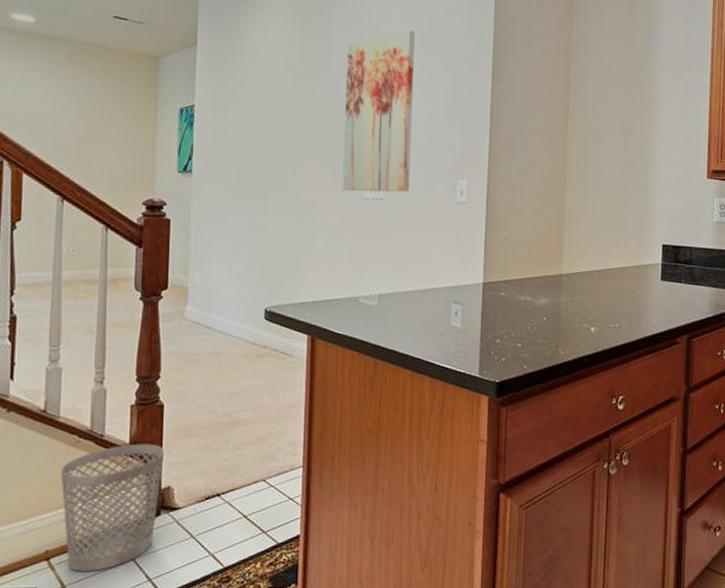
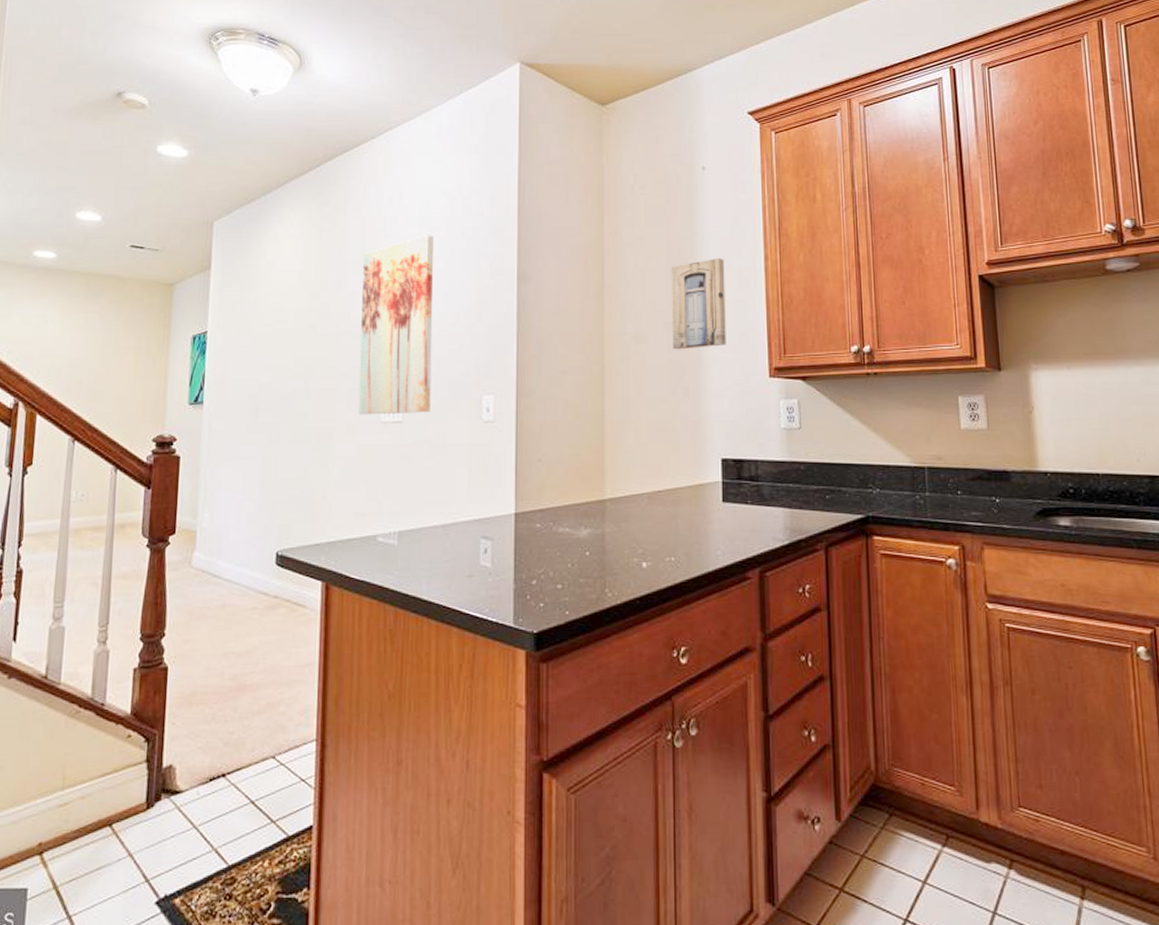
wastebasket: present [61,444,165,572] -> none [58,714,168,869]
wall art: none [627,71,676,150] -> present [671,257,726,350]

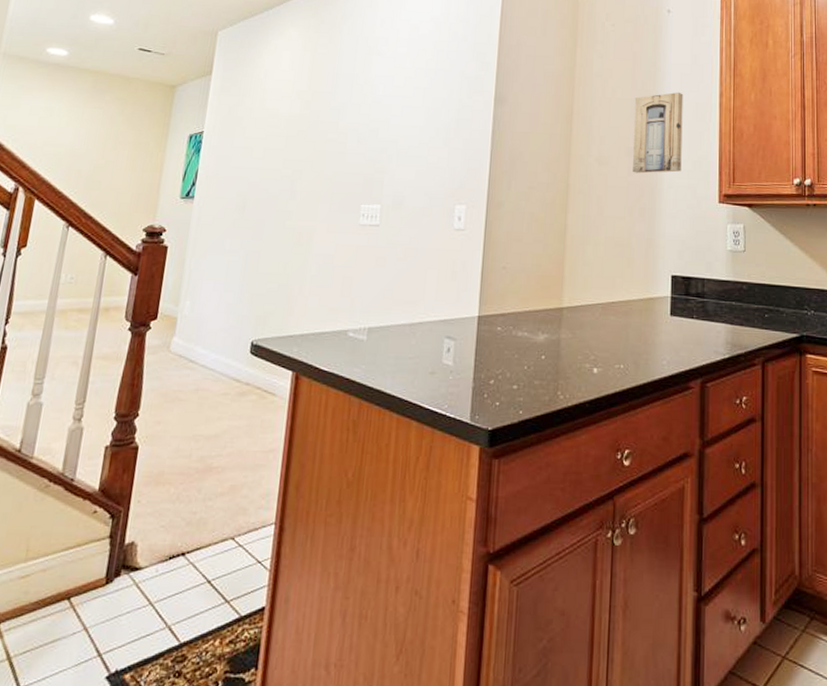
wall art: present [358,235,433,415] -> none [339,55,420,219]

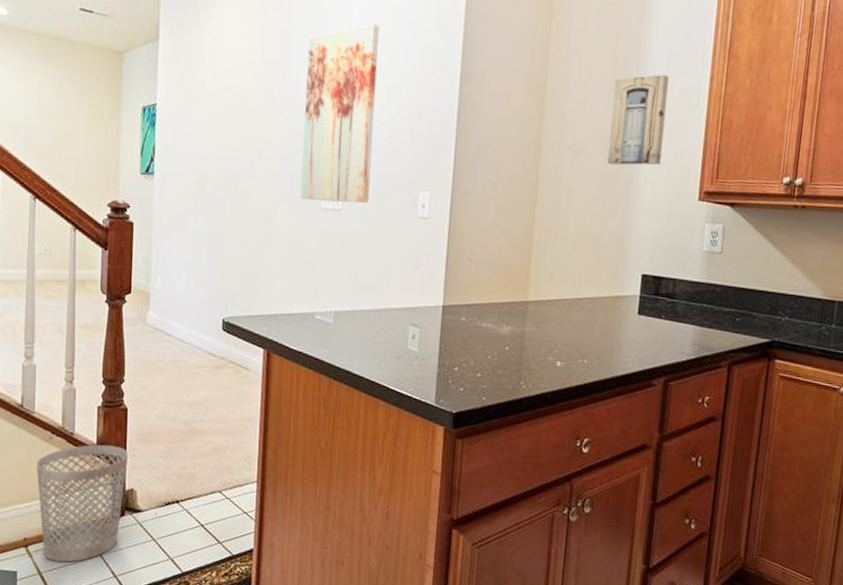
wastebasket: none [17,490,134,641] -> present [36,444,129,562]
wall art: none [339,55,420,219] -> present [300,23,379,204]

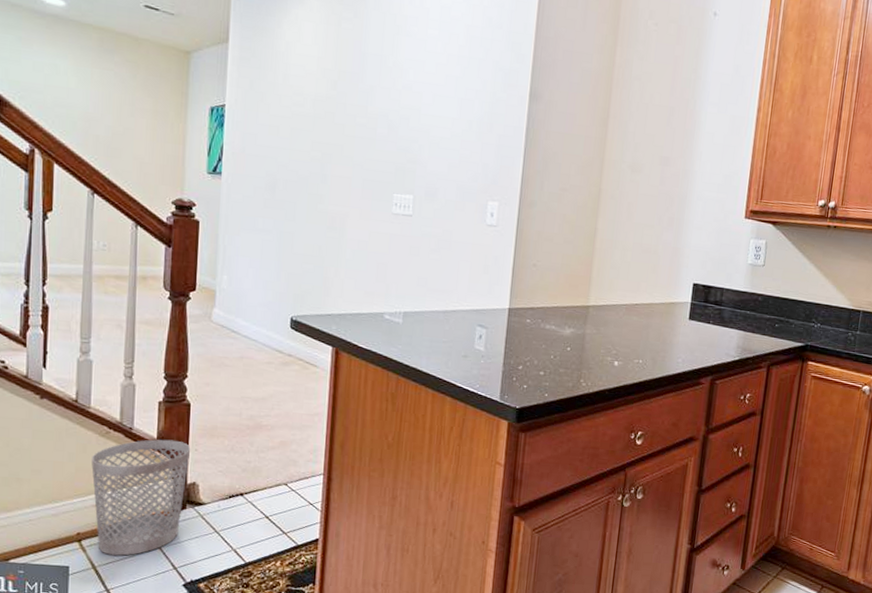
wall art: present [300,23,379,204] -> none [371,39,452,211]
wall art: present [608,74,669,166] -> none [664,102,722,185]

